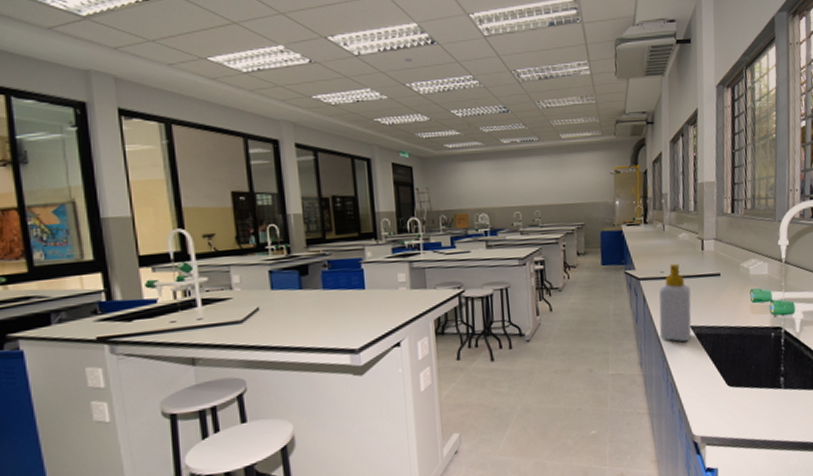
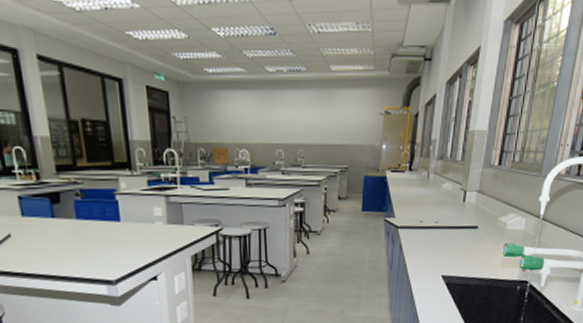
soap bottle: present [658,263,692,342] -> none [411,213,446,290]

